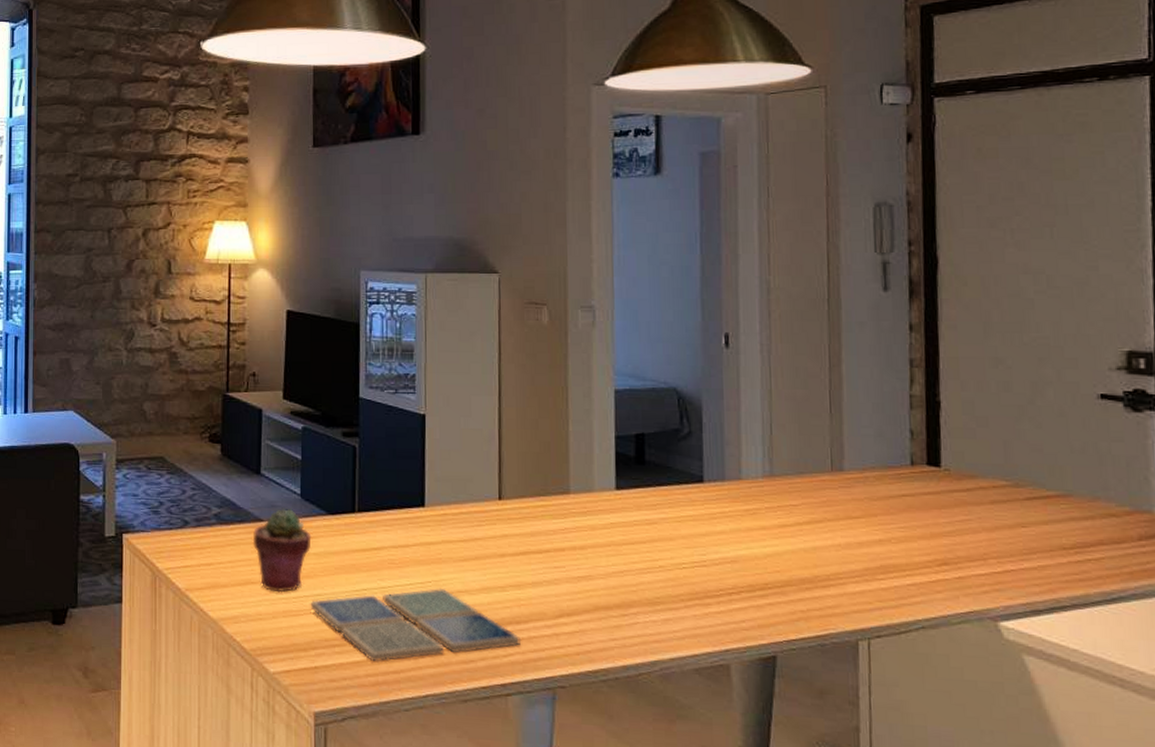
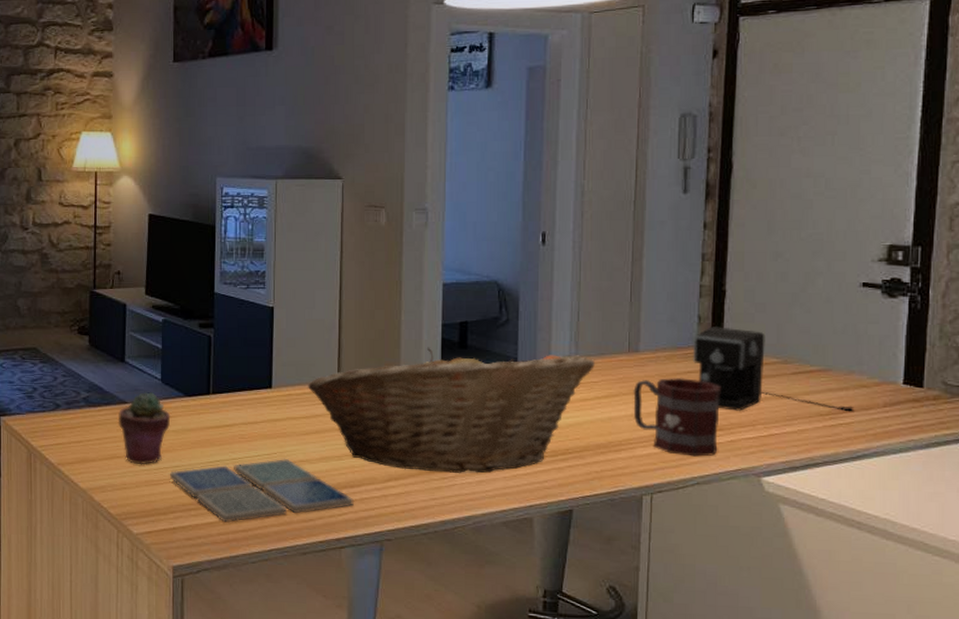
fruit basket: none [465,462,793,611] -> present [308,347,595,474]
mug: none [839,501,944,596] -> present [633,377,722,457]
coffee maker: none [905,443,1102,546] -> present [692,326,853,412]

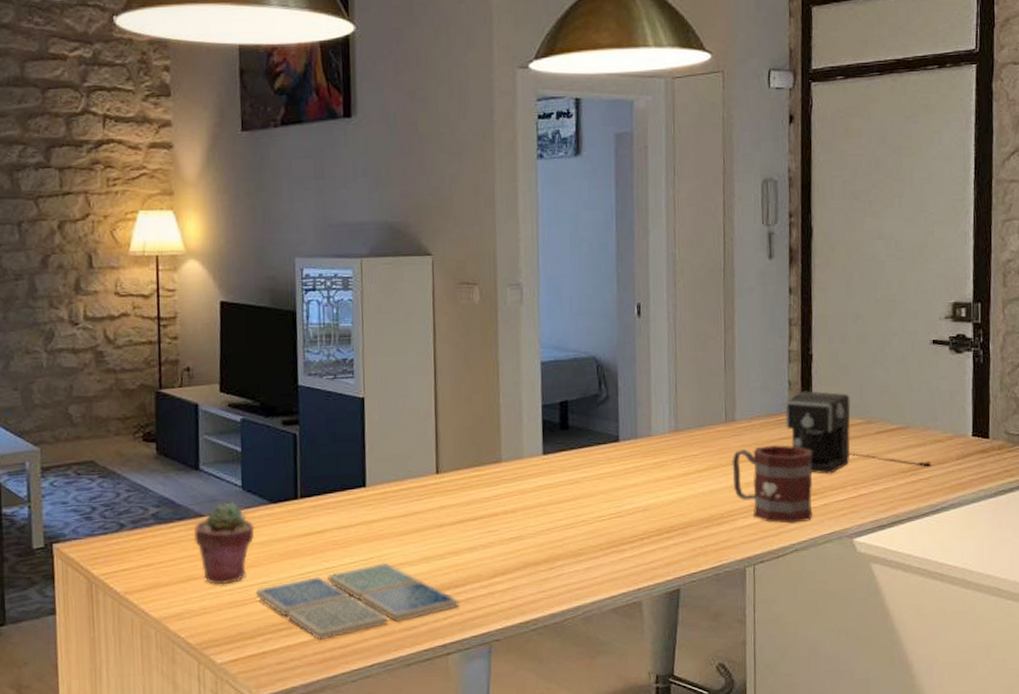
fruit basket: present [308,347,595,474] -> none [405,429,694,563]

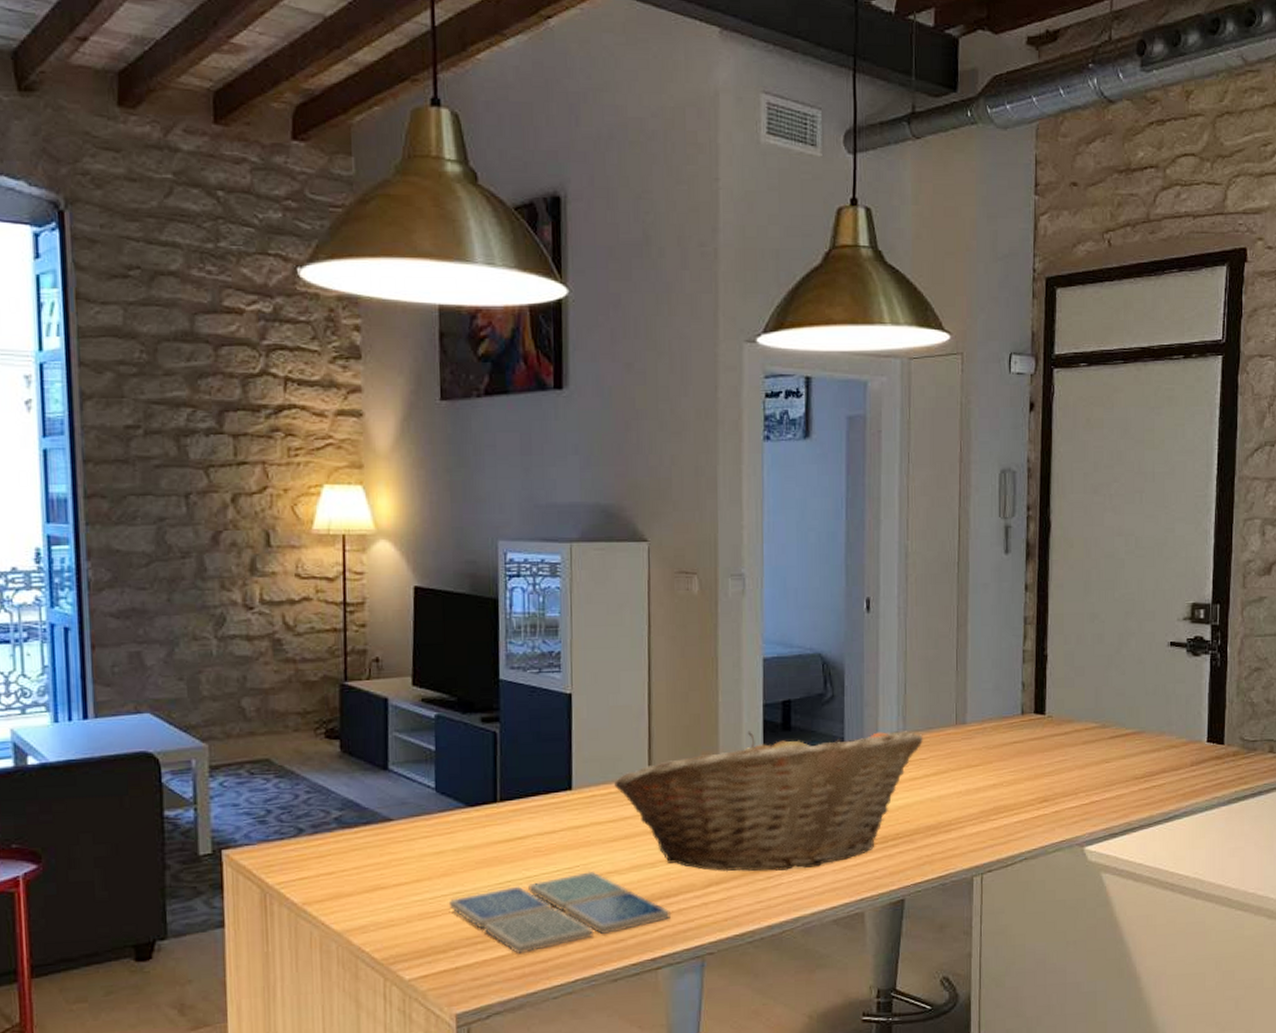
potted succulent: present [193,502,255,585] -> none [380,805,449,895]
fruit basket: none [405,429,694,563] -> present [614,731,923,872]
mug: present [732,444,813,524] -> none [961,748,1046,831]
coffee maker: present [784,391,931,474] -> none [1017,693,1164,780]

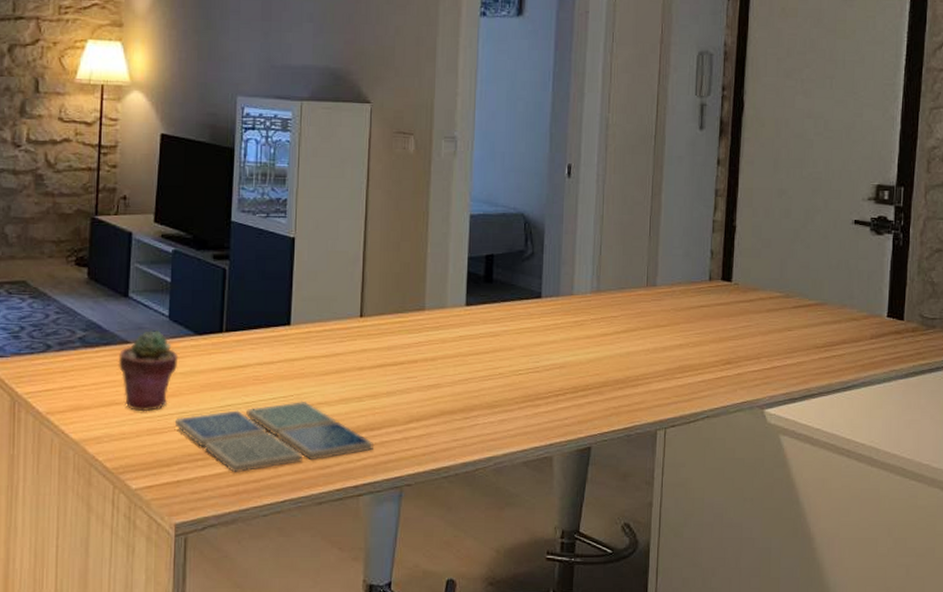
potted succulent: none [380,805,449,895] -> present [118,330,179,412]
fruit basket: present [614,731,923,872] -> none [329,281,615,413]

